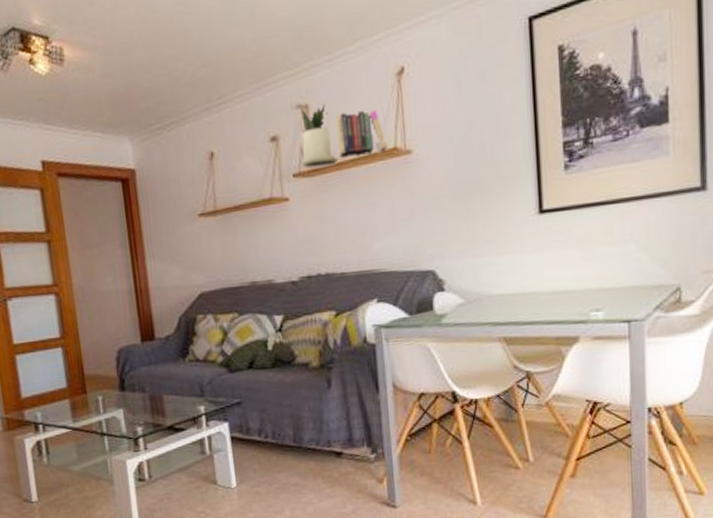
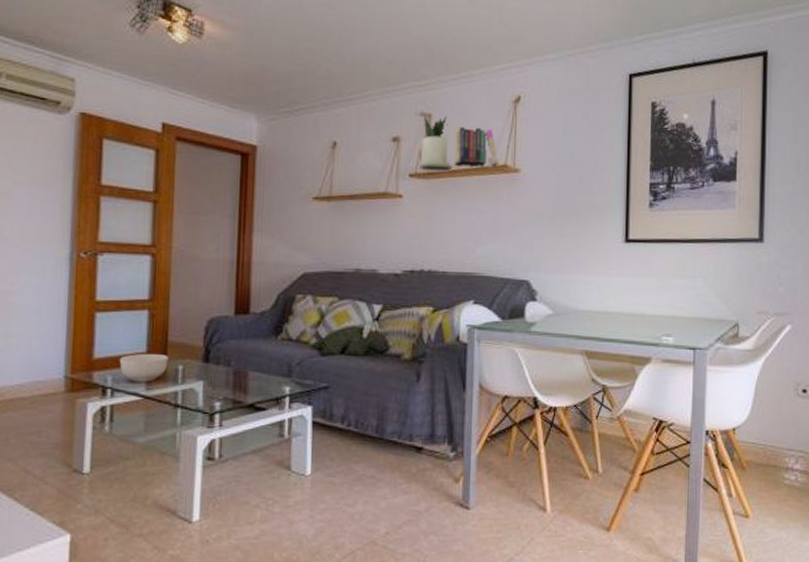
bowl: none [44,387,89,416] -> present [119,353,170,382]

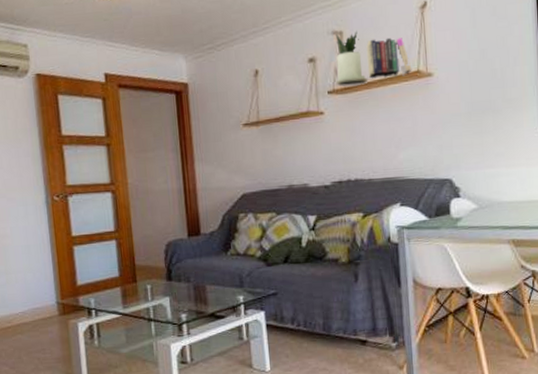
bowl: present [119,353,170,382] -> none [98,276,139,302]

